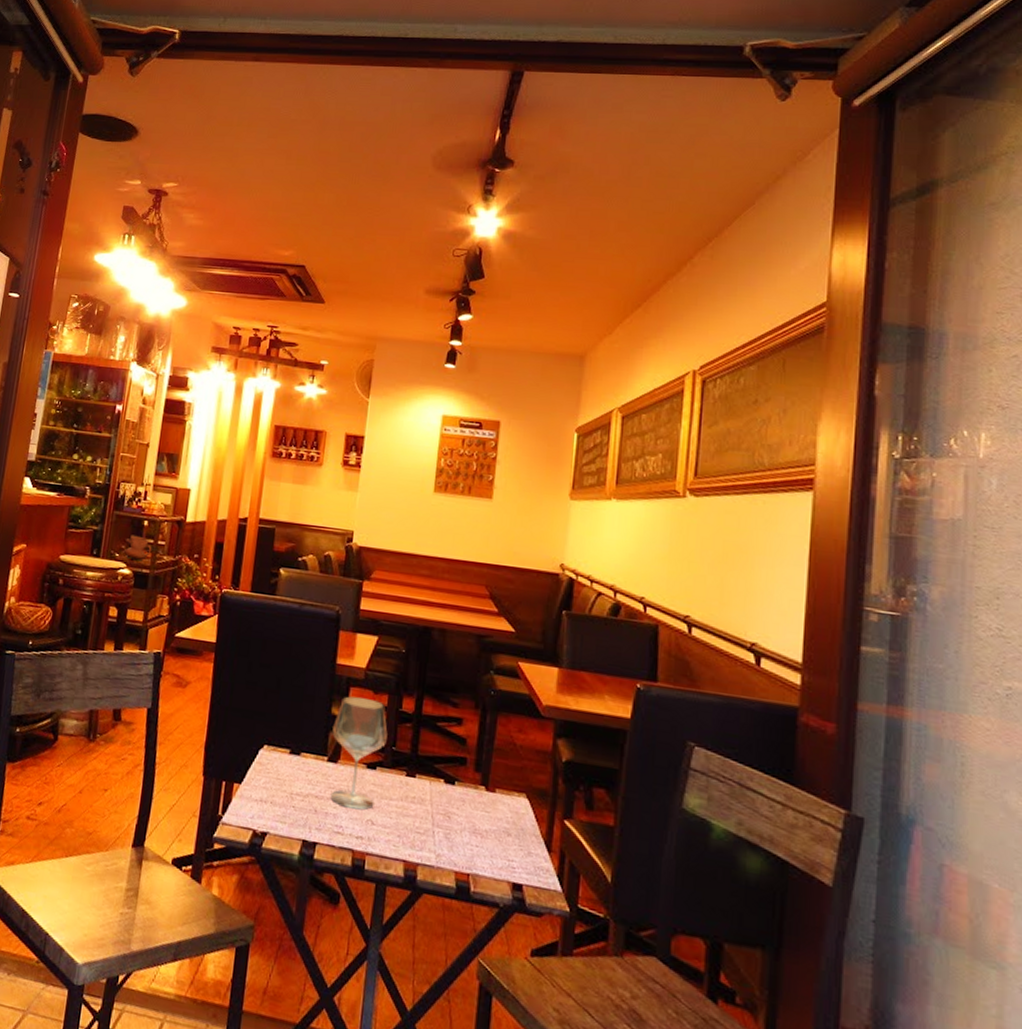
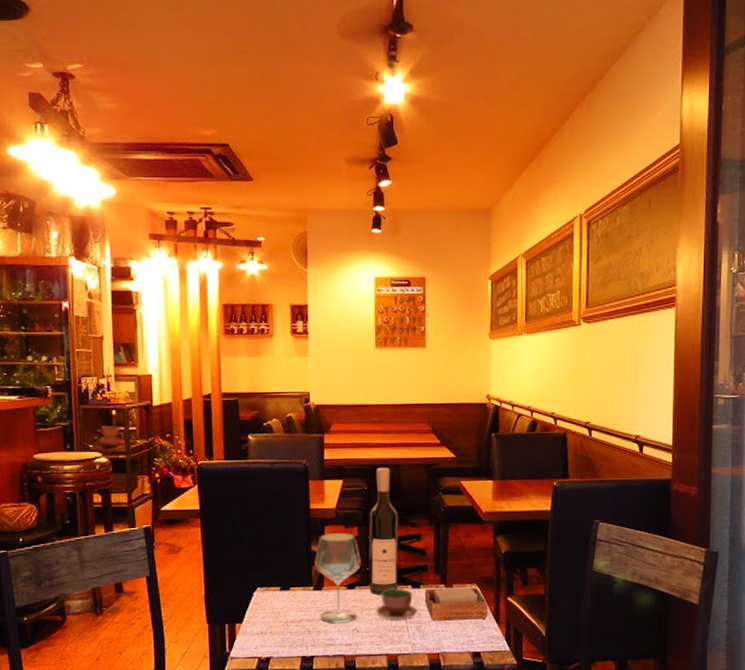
bottle: none [393,629,438,784] -> present [368,468,399,596]
cup: none [398,779,449,821] -> present [376,588,418,620]
napkin holder: none [458,787,538,843] -> present [424,587,488,621]

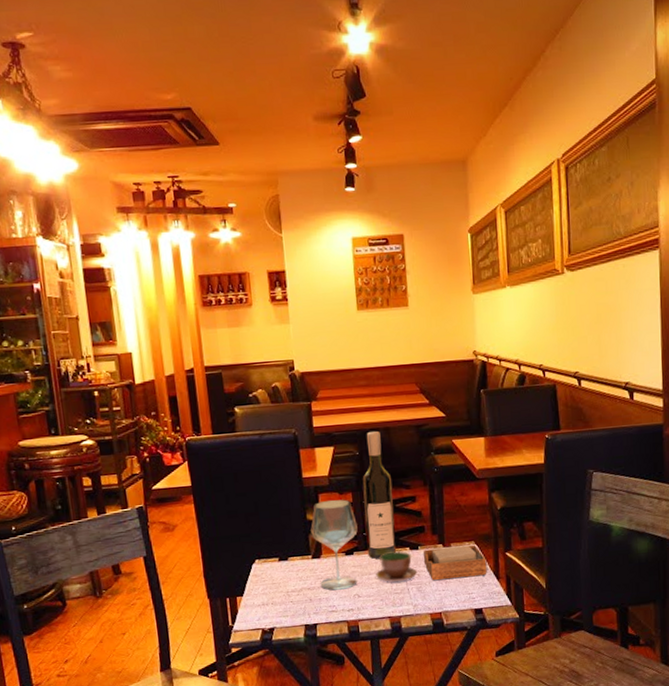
ceramic jug: present [96,425,125,449] -> none [81,407,109,431]

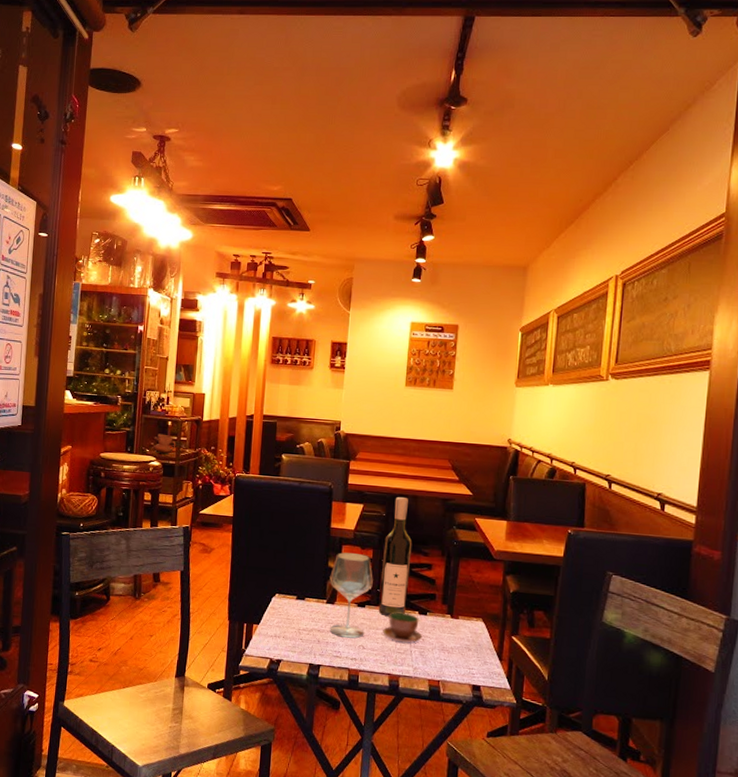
ceramic jug: none [81,407,109,431] -> present [152,433,176,455]
napkin holder: present [423,544,487,581] -> none [430,617,492,654]

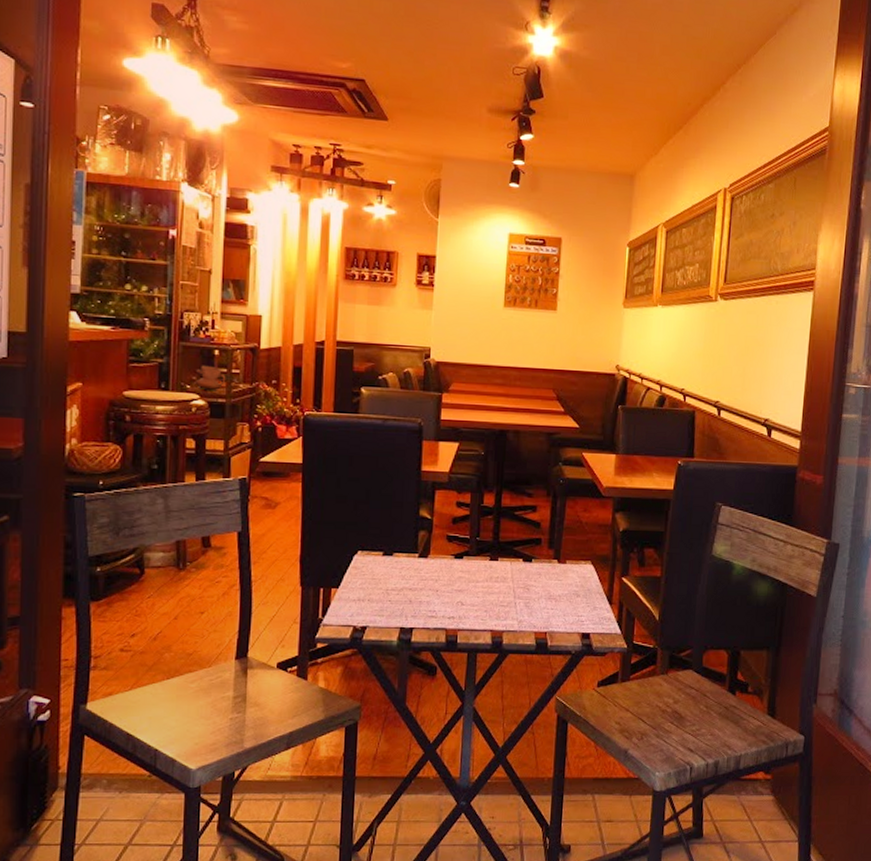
wine glass: present [329,552,373,639] -> none [421,497,472,595]
bottle: present [378,497,413,617] -> none [478,433,515,567]
cup: present [383,612,423,643] -> none [483,561,528,595]

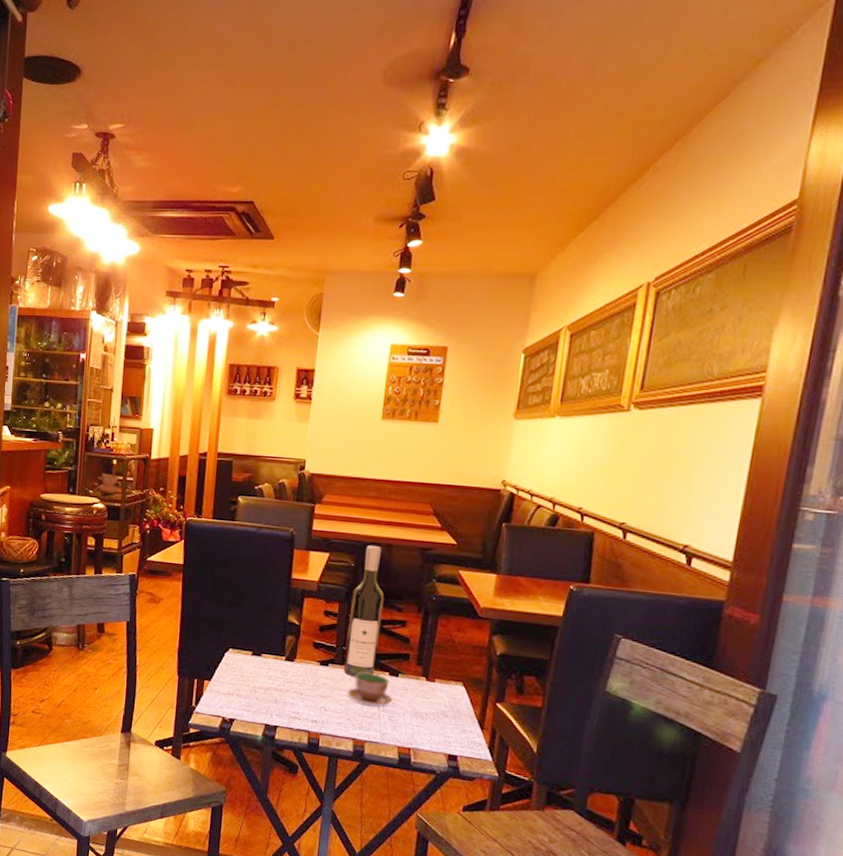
bottle: none [478,433,515,567] -> present [343,545,385,677]
cup: none [483,561,528,595] -> present [347,672,393,706]

